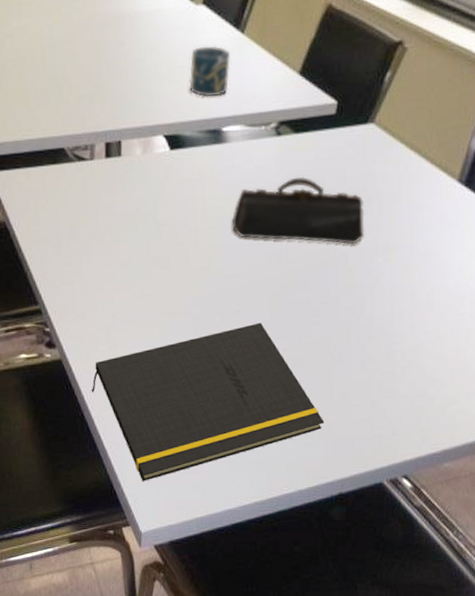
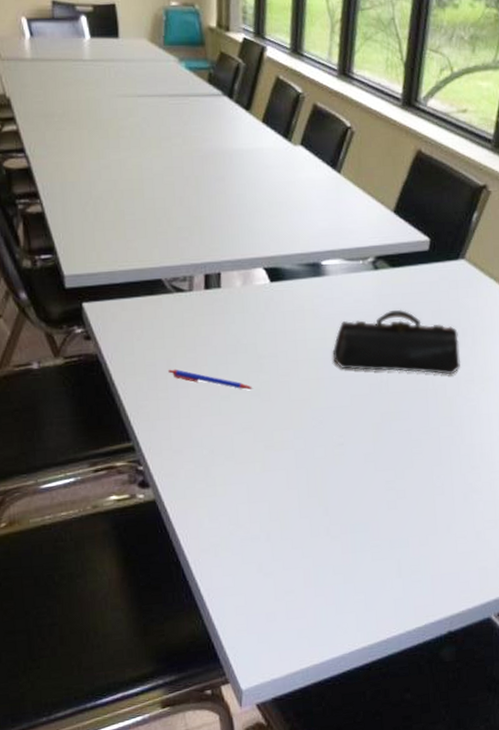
pen: none [71,236,153,257] -> present [168,369,254,390]
notepad: present [91,322,325,482] -> none [187,455,431,632]
cup: present [189,45,230,98] -> none [288,184,328,232]

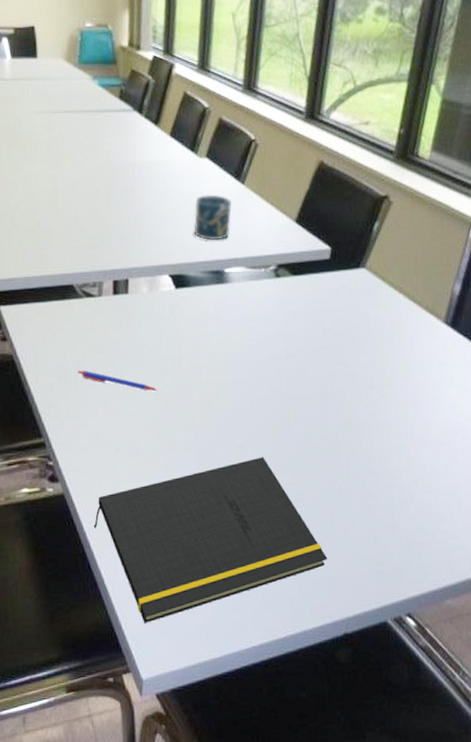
notepad: none [187,455,431,632] -> present [93,457,328,623]
cup: none [288,184,328,232] -> present [193,194,232,241]
pencil case: present [332,309,460,374] -> none [234,316,360,380]

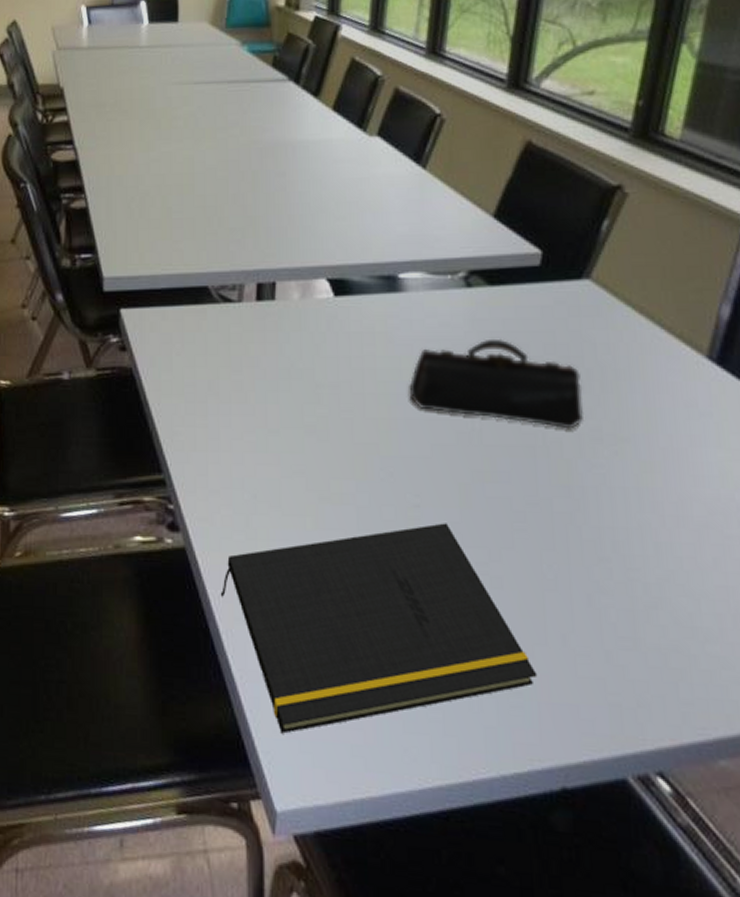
pen: present [78,370,158,391] -> none [209,392,309,425]
cup: present [193,194,232,241] -> none [359,181,409,238]
pencil case: none [234,316,360,380] -> present [409,338,583,428]

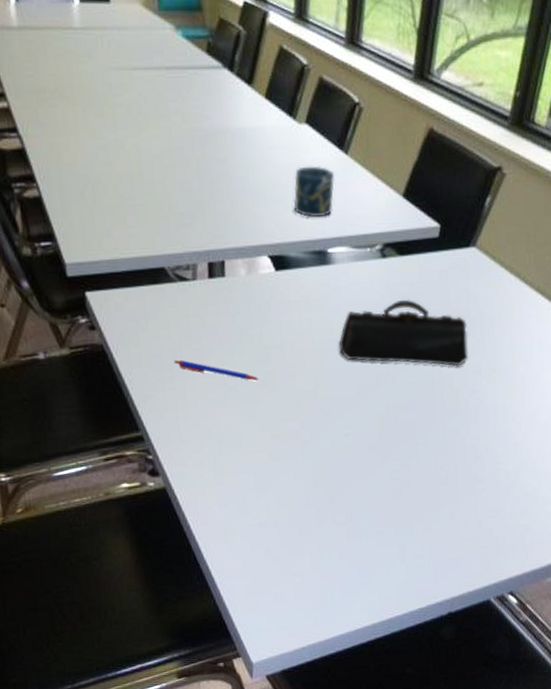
pen: none [209,392,309,425] -> present [174,359,260,381]
notepad: present [220,523,538,734] -> none [197,445,434,611]
cup: none [359,181,409,238] -> present [293,165,334,218]

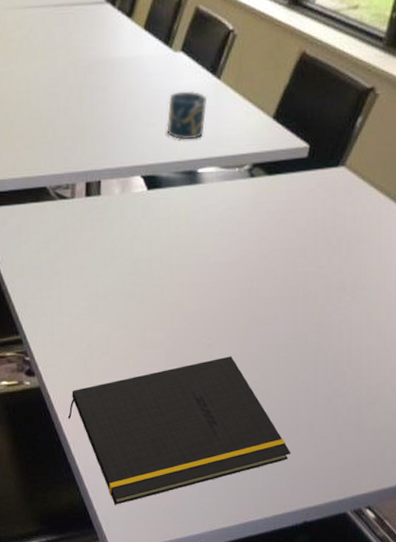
pen: present [174,359,260,381] -> none [52,271,129,292]
notepad: none [197,445,434,611] -> present [67,356,291,505]
pencil case: present [339,299,468,366] -> none [205,217,333,282]

